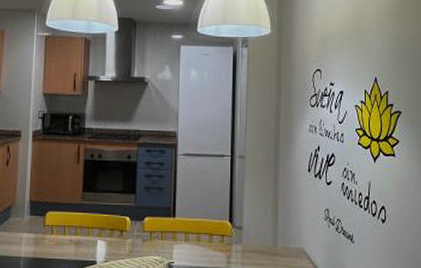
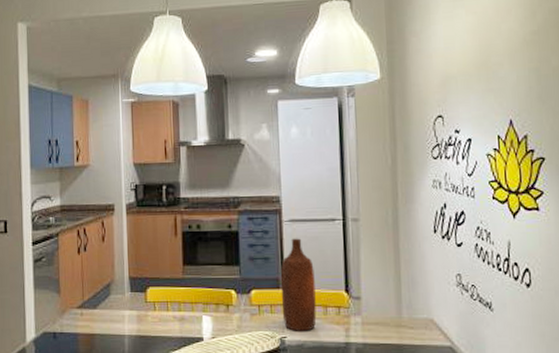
bottle: none [171,171,203,257] -> present [280,238,317,331]

